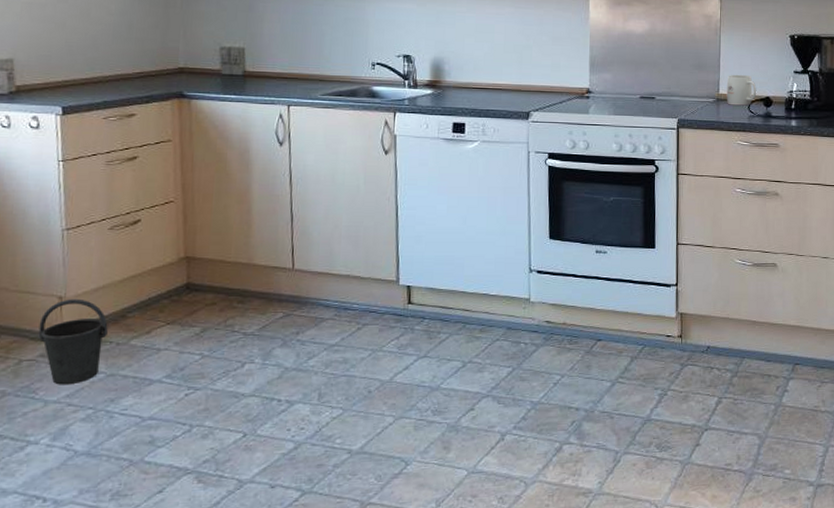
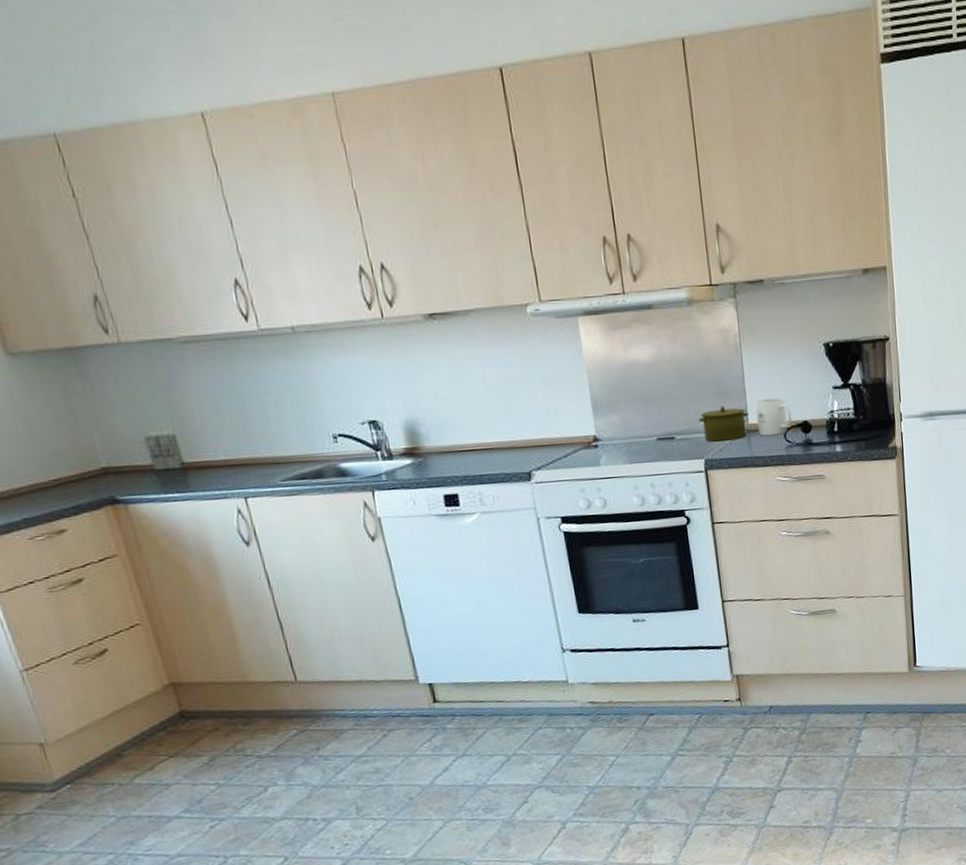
bucket: present [38,299,108,385] -> none [25,743,108,835]
cooking pot: none [676,76,720,106] -> present [698,405,748,442]

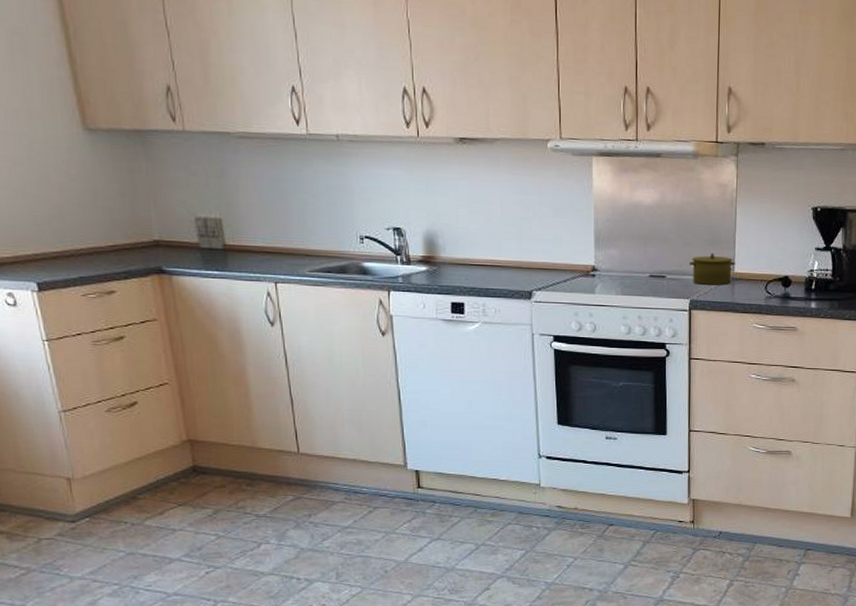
mug: present [755,397,793,436] -> none [742,251,775,286]

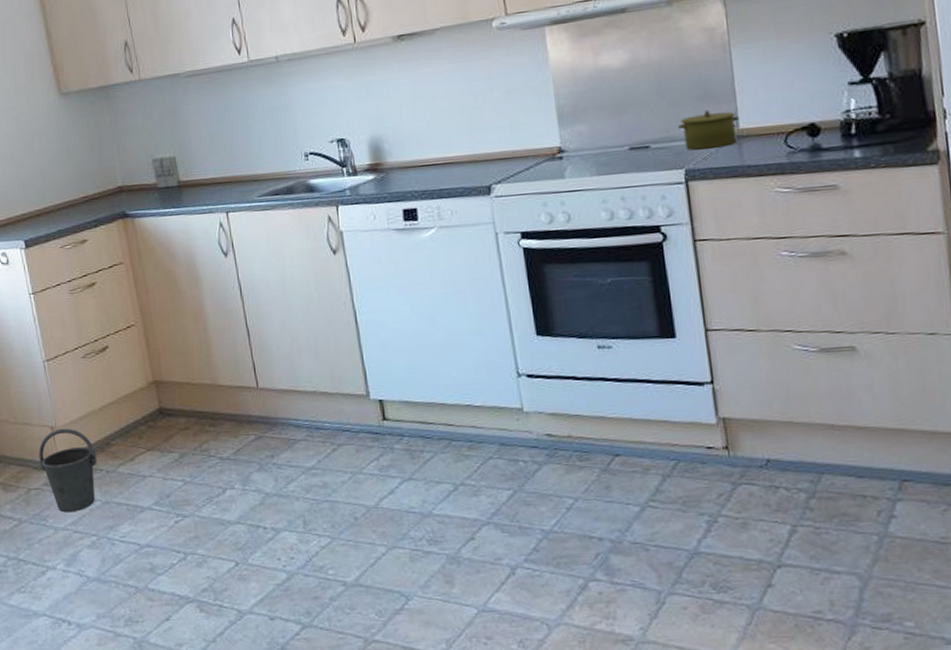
bucket: none [51,480,121,563] -> present [38,428,97,513]

